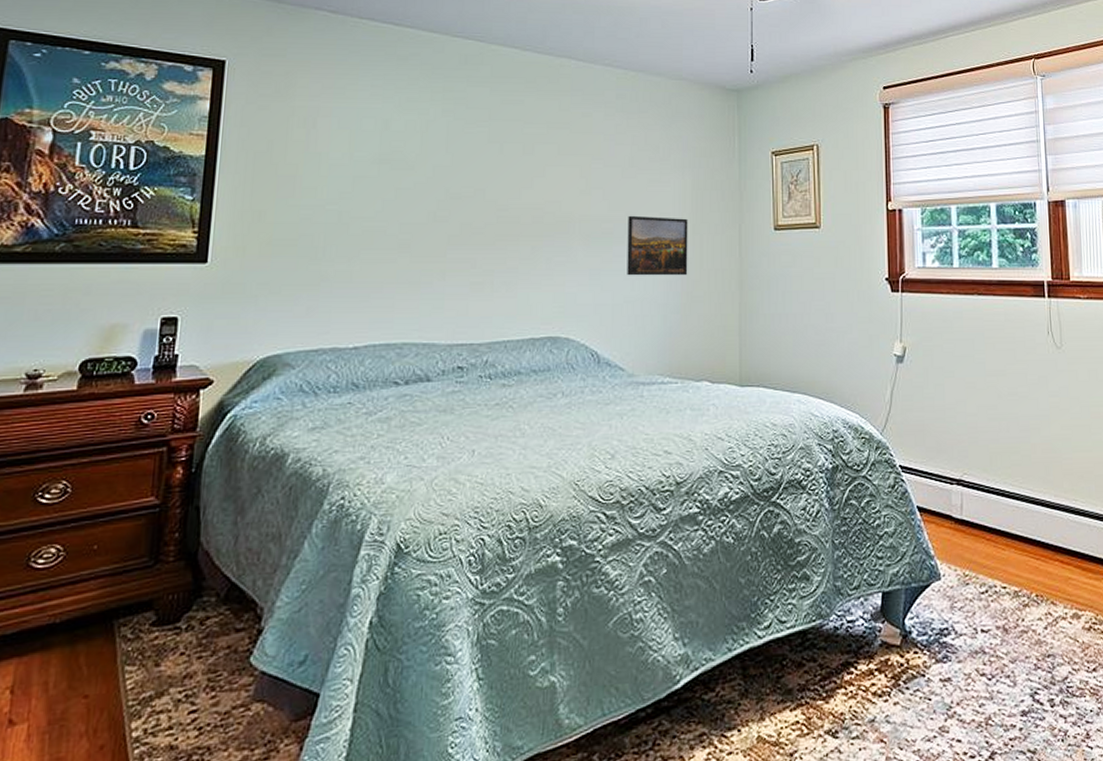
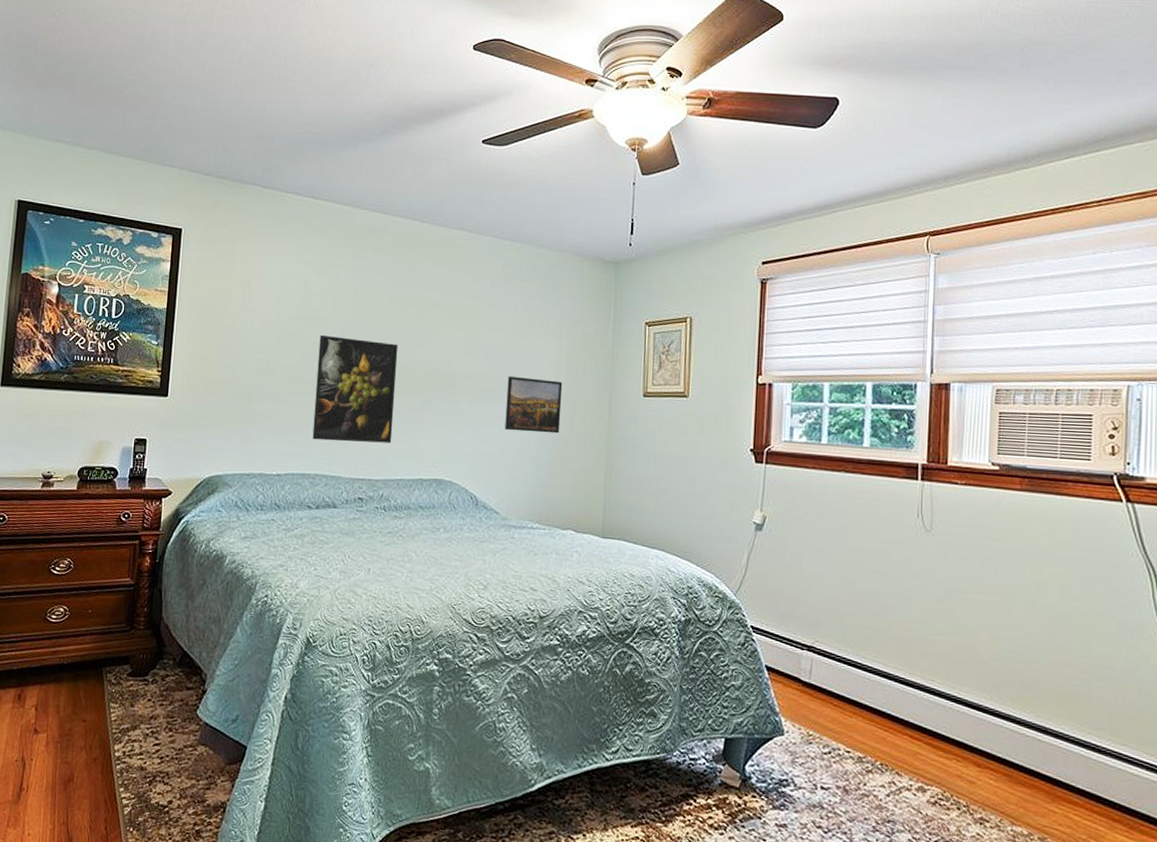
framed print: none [398,179,501,302] -> present [312,334,398,443]

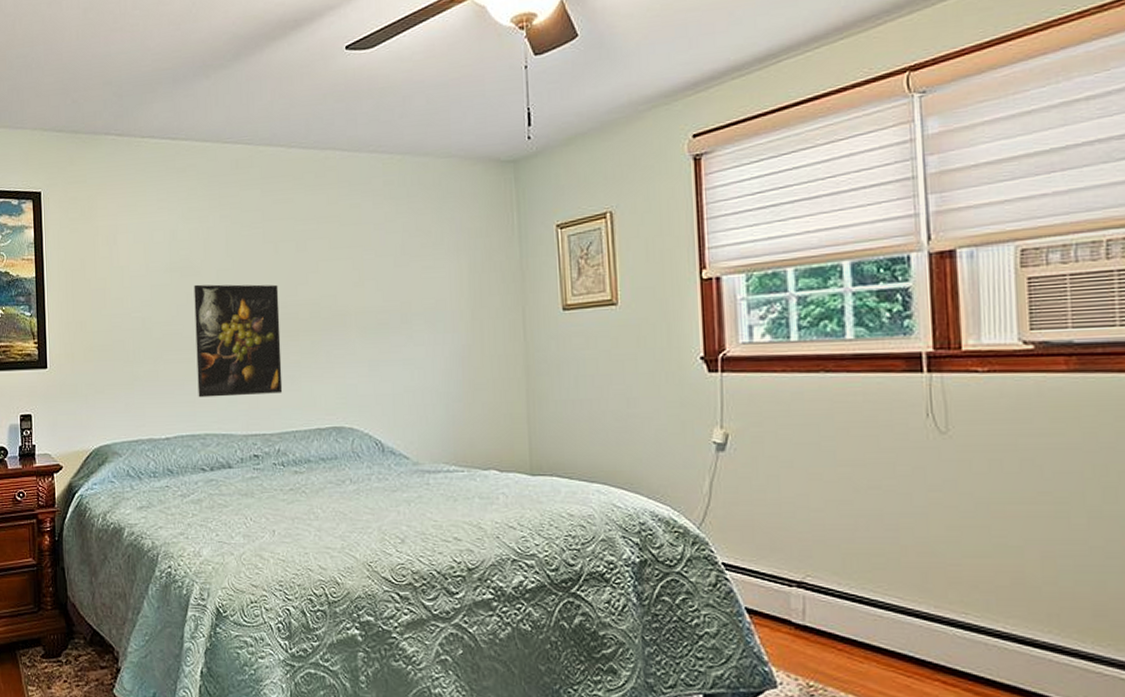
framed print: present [505,375,563,434] -> none [403,304,469,366]

